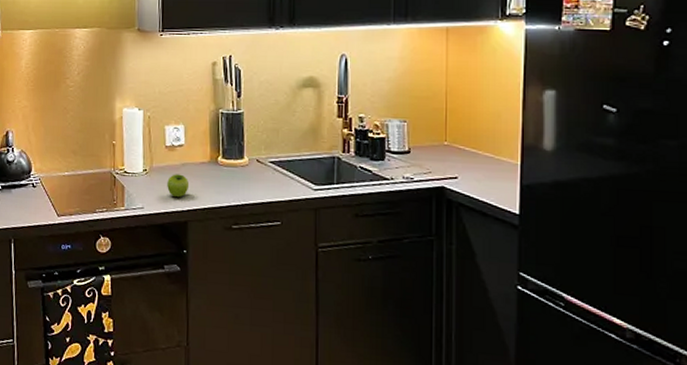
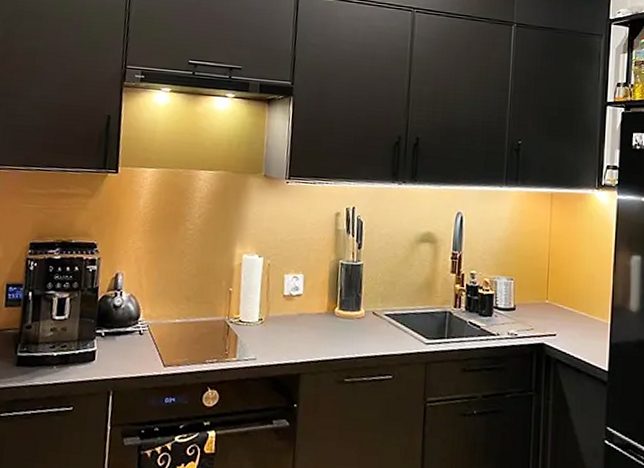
fruit: present [167,174,188,198] -> none [282,324,304,349]

